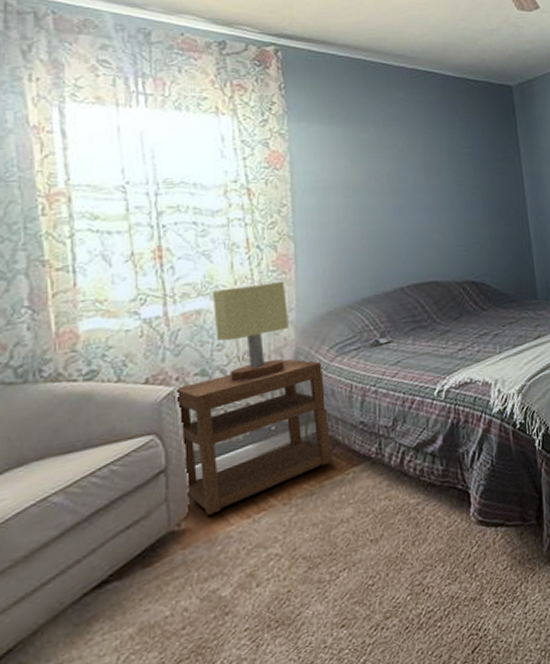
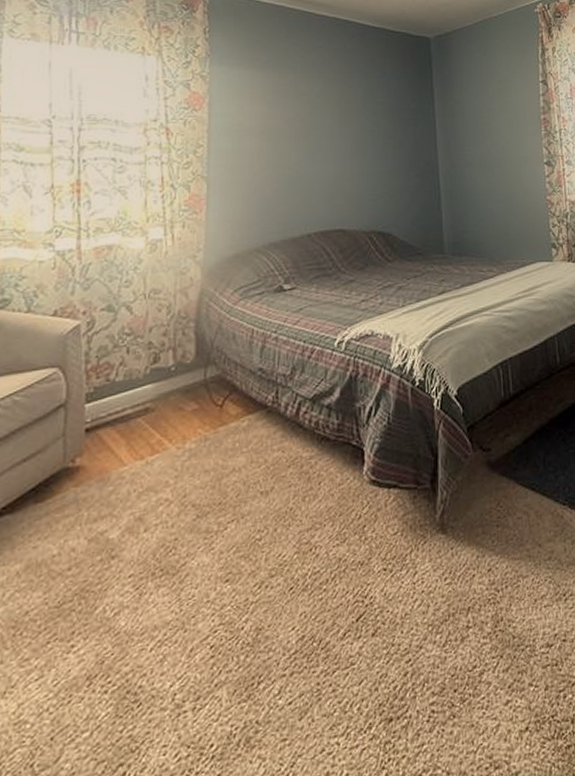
nightstand: present [174,359,332,515] -> none [79,299,229,454]
table lamp: present [213,281,289,384] -> none [124,221,196,321]

